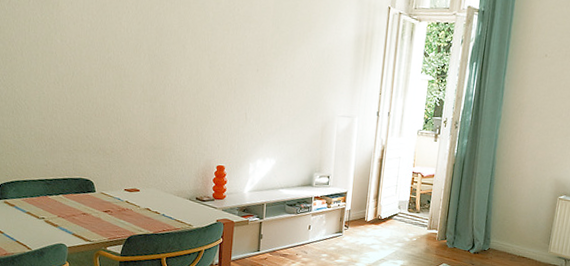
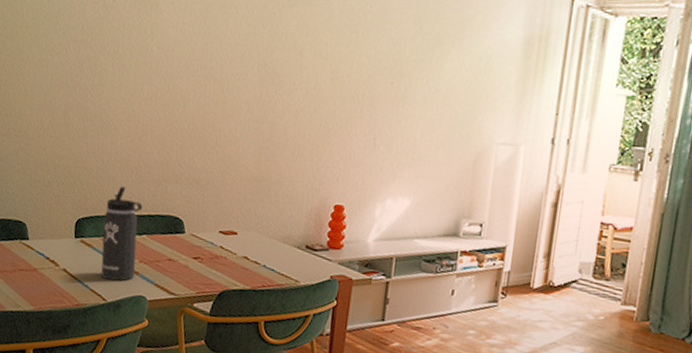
thermos bottle: none [23,156,58,233] -> present [101,186,143,281]

